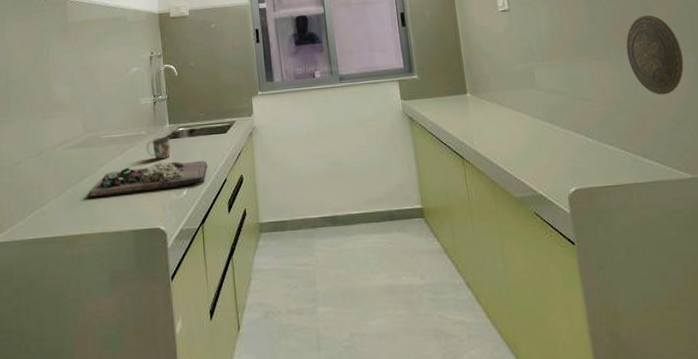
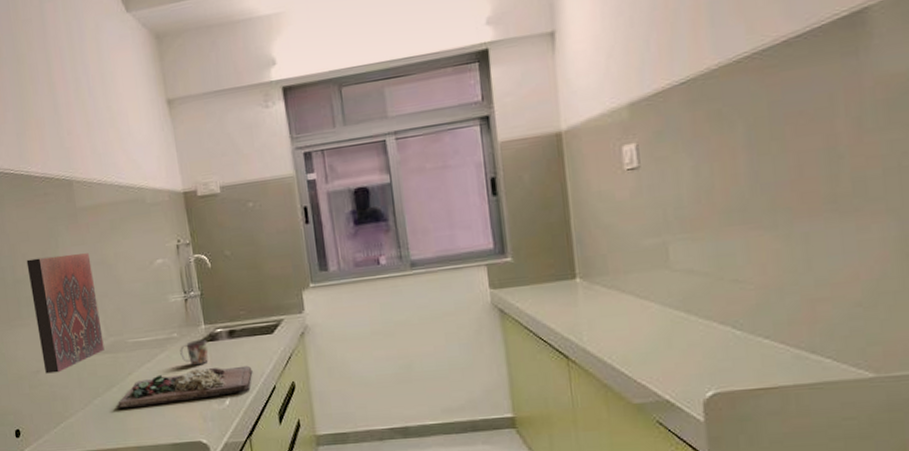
decorative tile: none [20,60,81,165] -> present [26,253,105,374]
decorative plate: present [626,14,684,96] -> none [800,165,882,274]

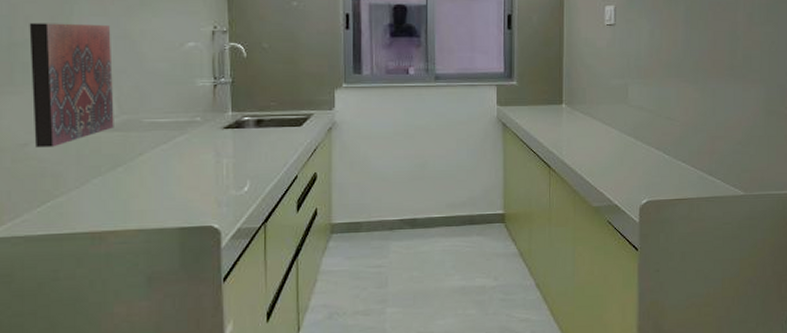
cutting board: present [117,365,253,409] -> none [120,153,276,190]
mug: present [180,339,209,366] -> none [201,126,233,151]

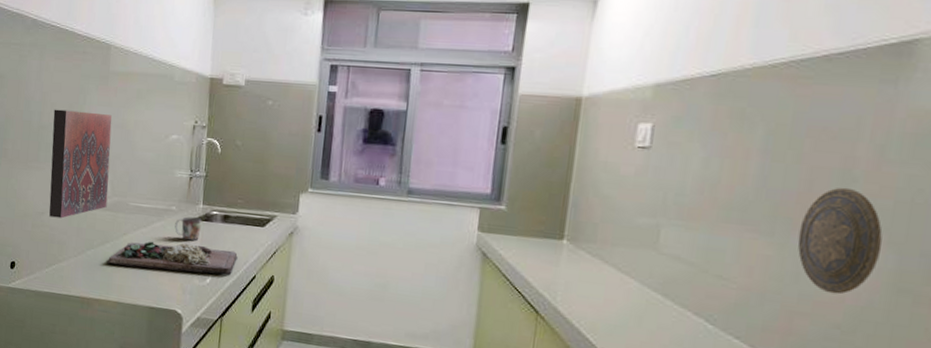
cutting board: none [120,153,276,190] -> present [107,241,238,276]
mug: none [201,126,233,151] -> present [175,216,202,241]
decorative plate: none [711,44,757,120] -> present [797,187,883,295]

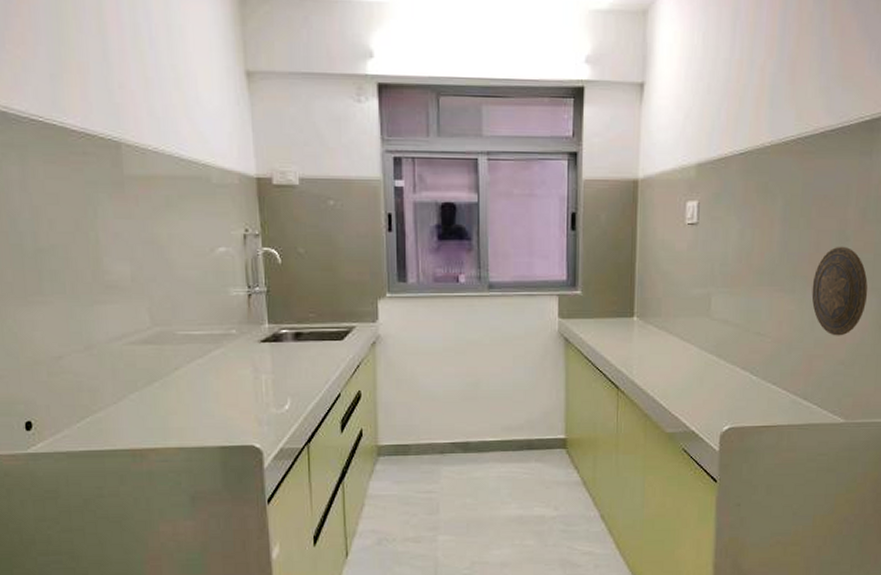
decorative tile: present [49,109,112,219] -> none [53,226,148,361]
cutting board: present [107,241,238,276] -> none [158,369,317,407]
mug: present [175,216,202,241] -> none [238,339,271,366]

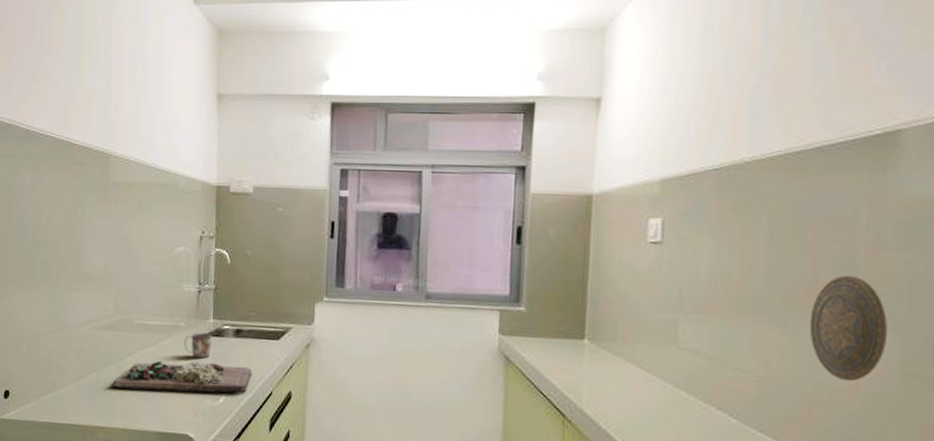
cutting board: none [158,369,317,407] -> present [111,360,252,394]
mug: none [238,339,271,366] -> present [184,332,213,359]

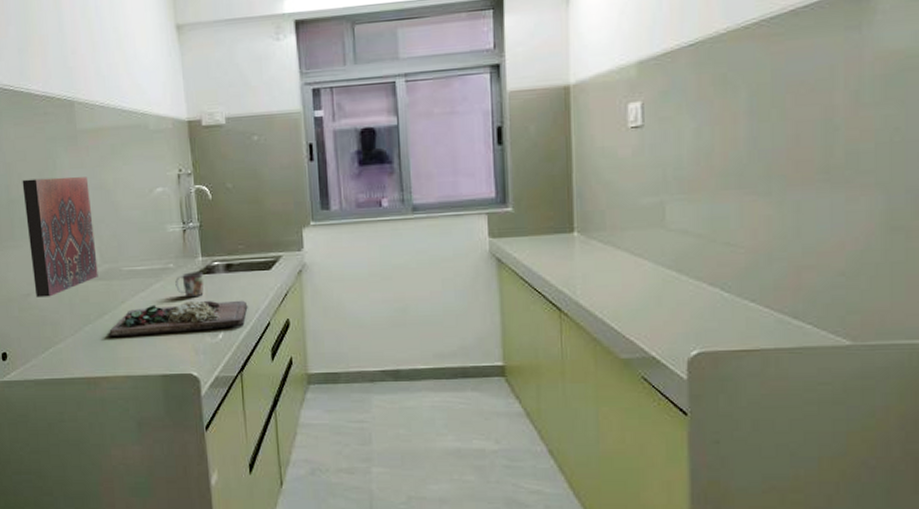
decorative tile: none [46,223,113,341] -> present [22,177,98,298]
decorative plate: present [809,274,888,382] -> none [794,136,871,243]

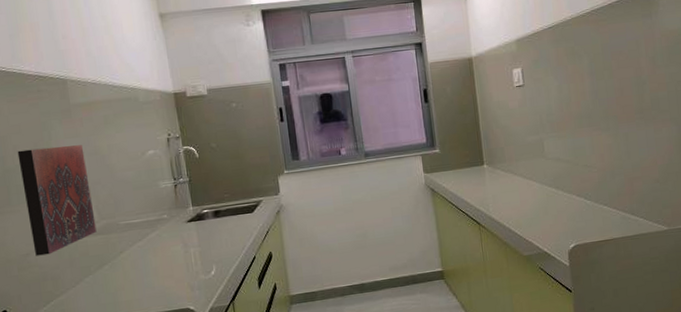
cutting board: present [108,300,248,337] -> none [108,240,236,284]
mug: present [175,272,205,298] -> none [169,219,196,243]

